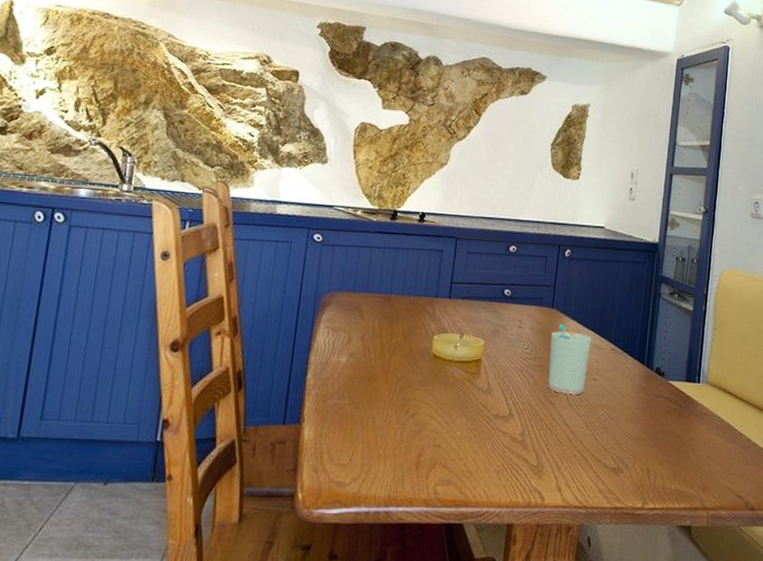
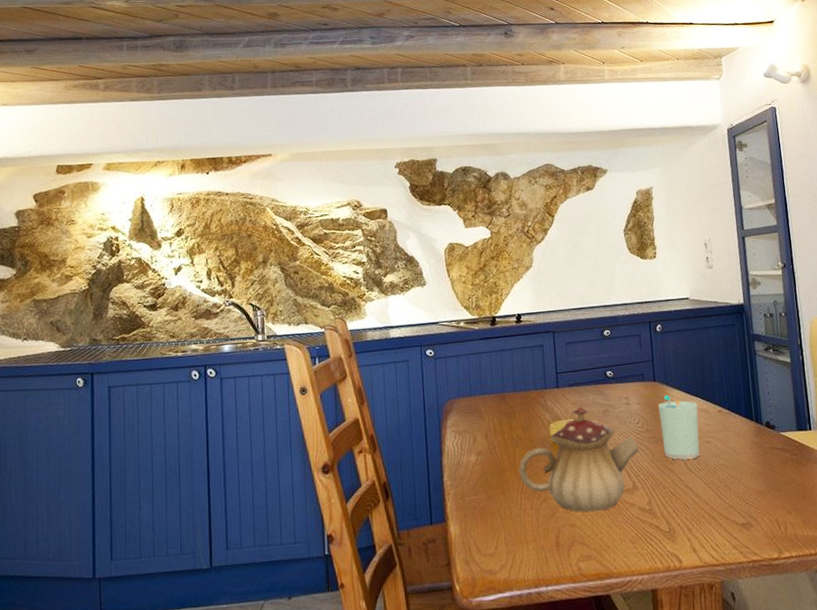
teapot: none [391,322,523,435] -> present [519,406,639,512]

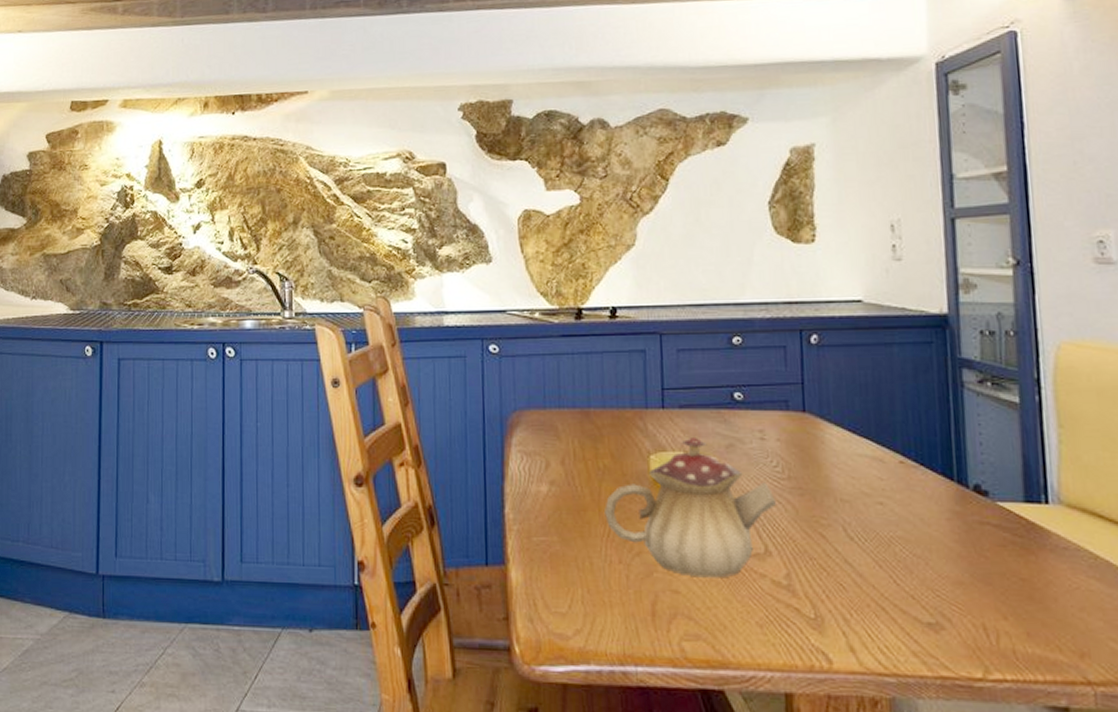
cup: present [658,395,700,461] -> none [808,433,868,525]

